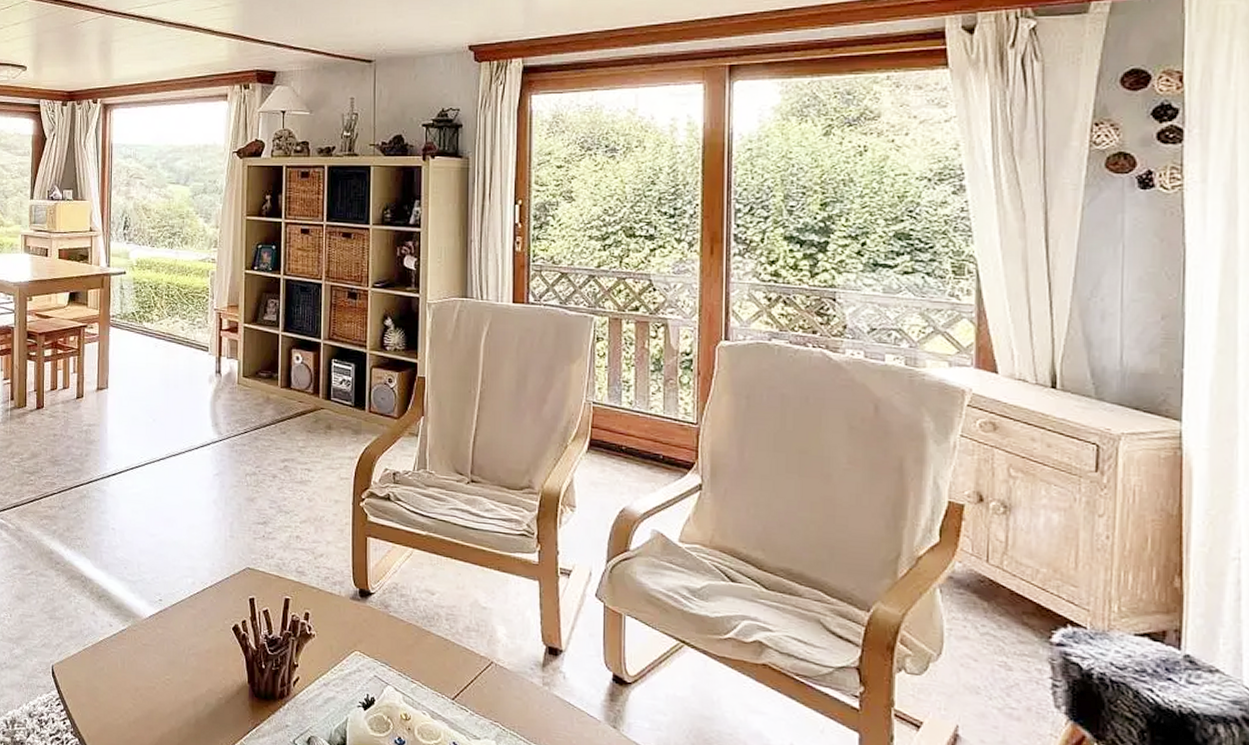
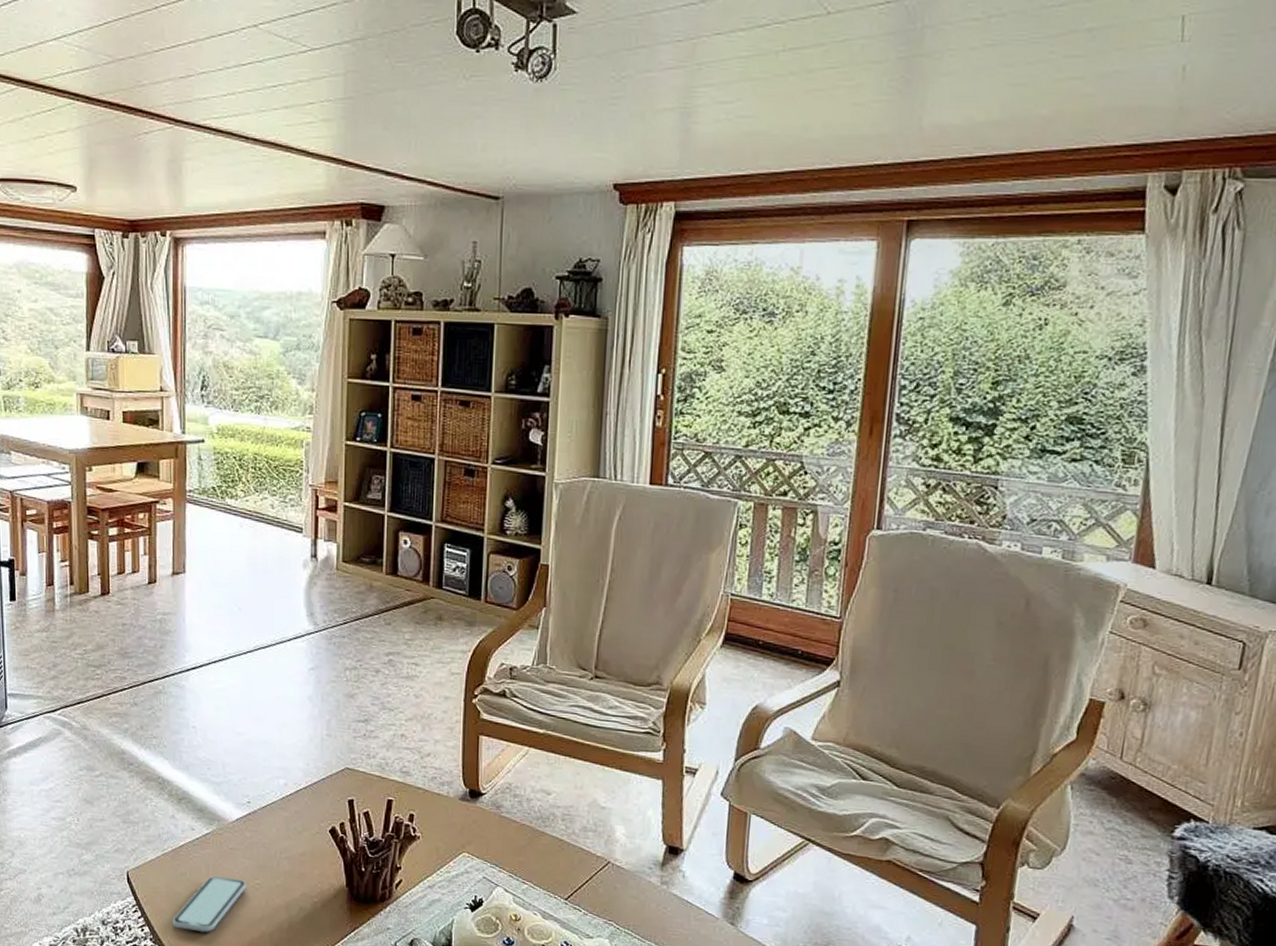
smartphone: none [91,671,158,726] -> present [172,875,247,932]

